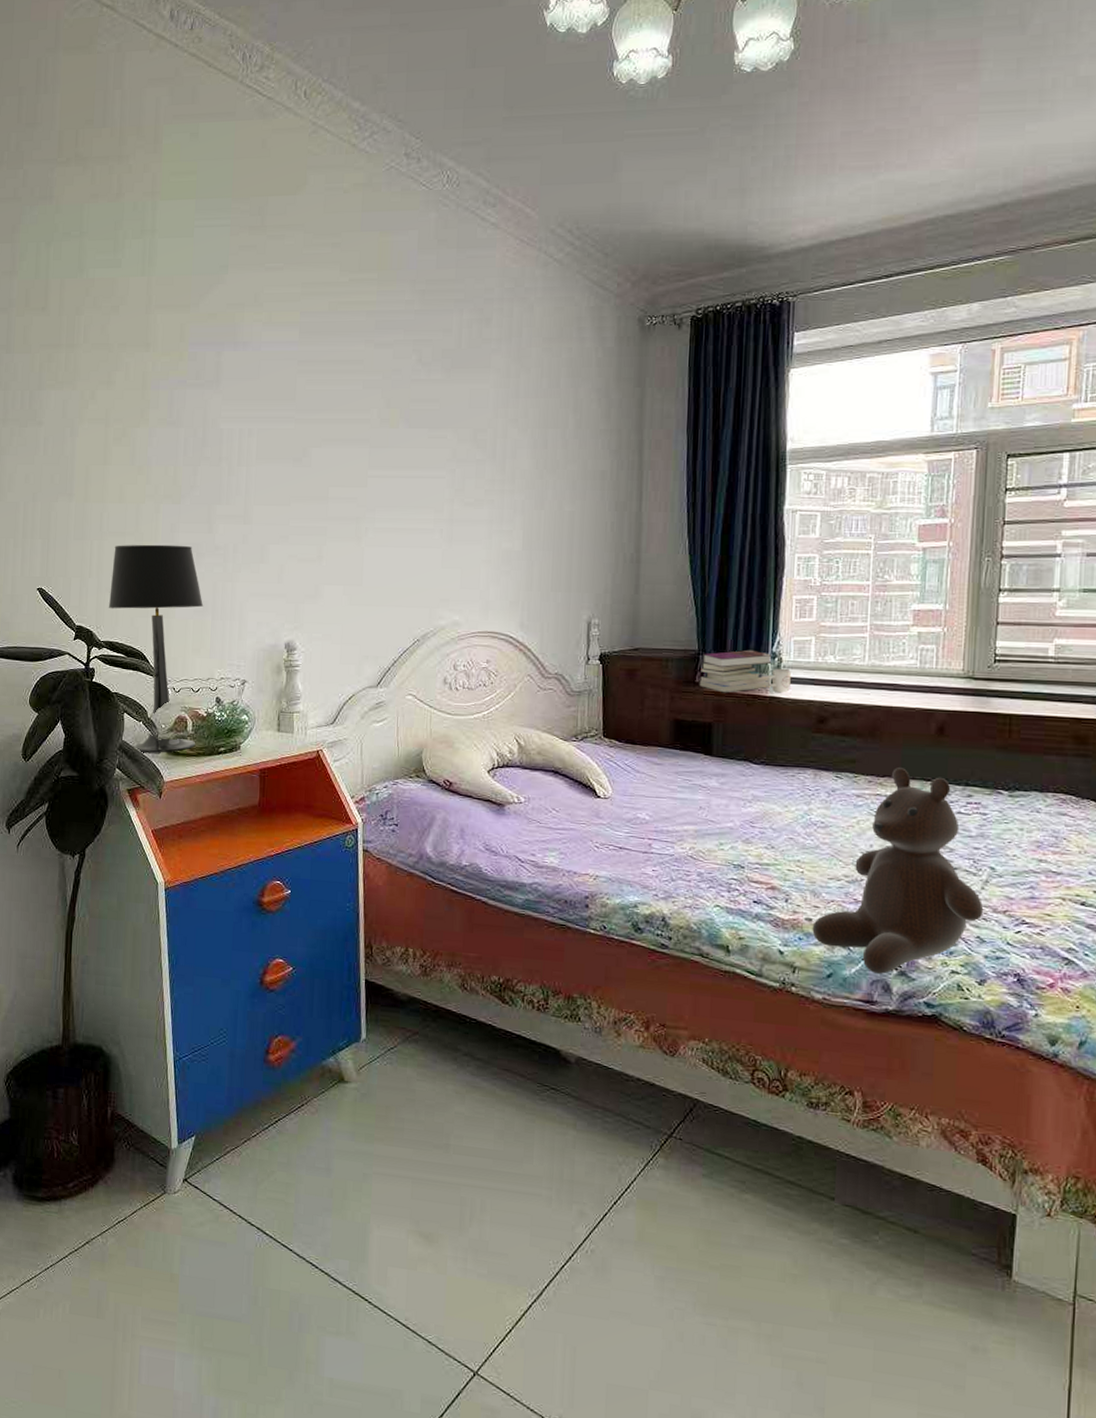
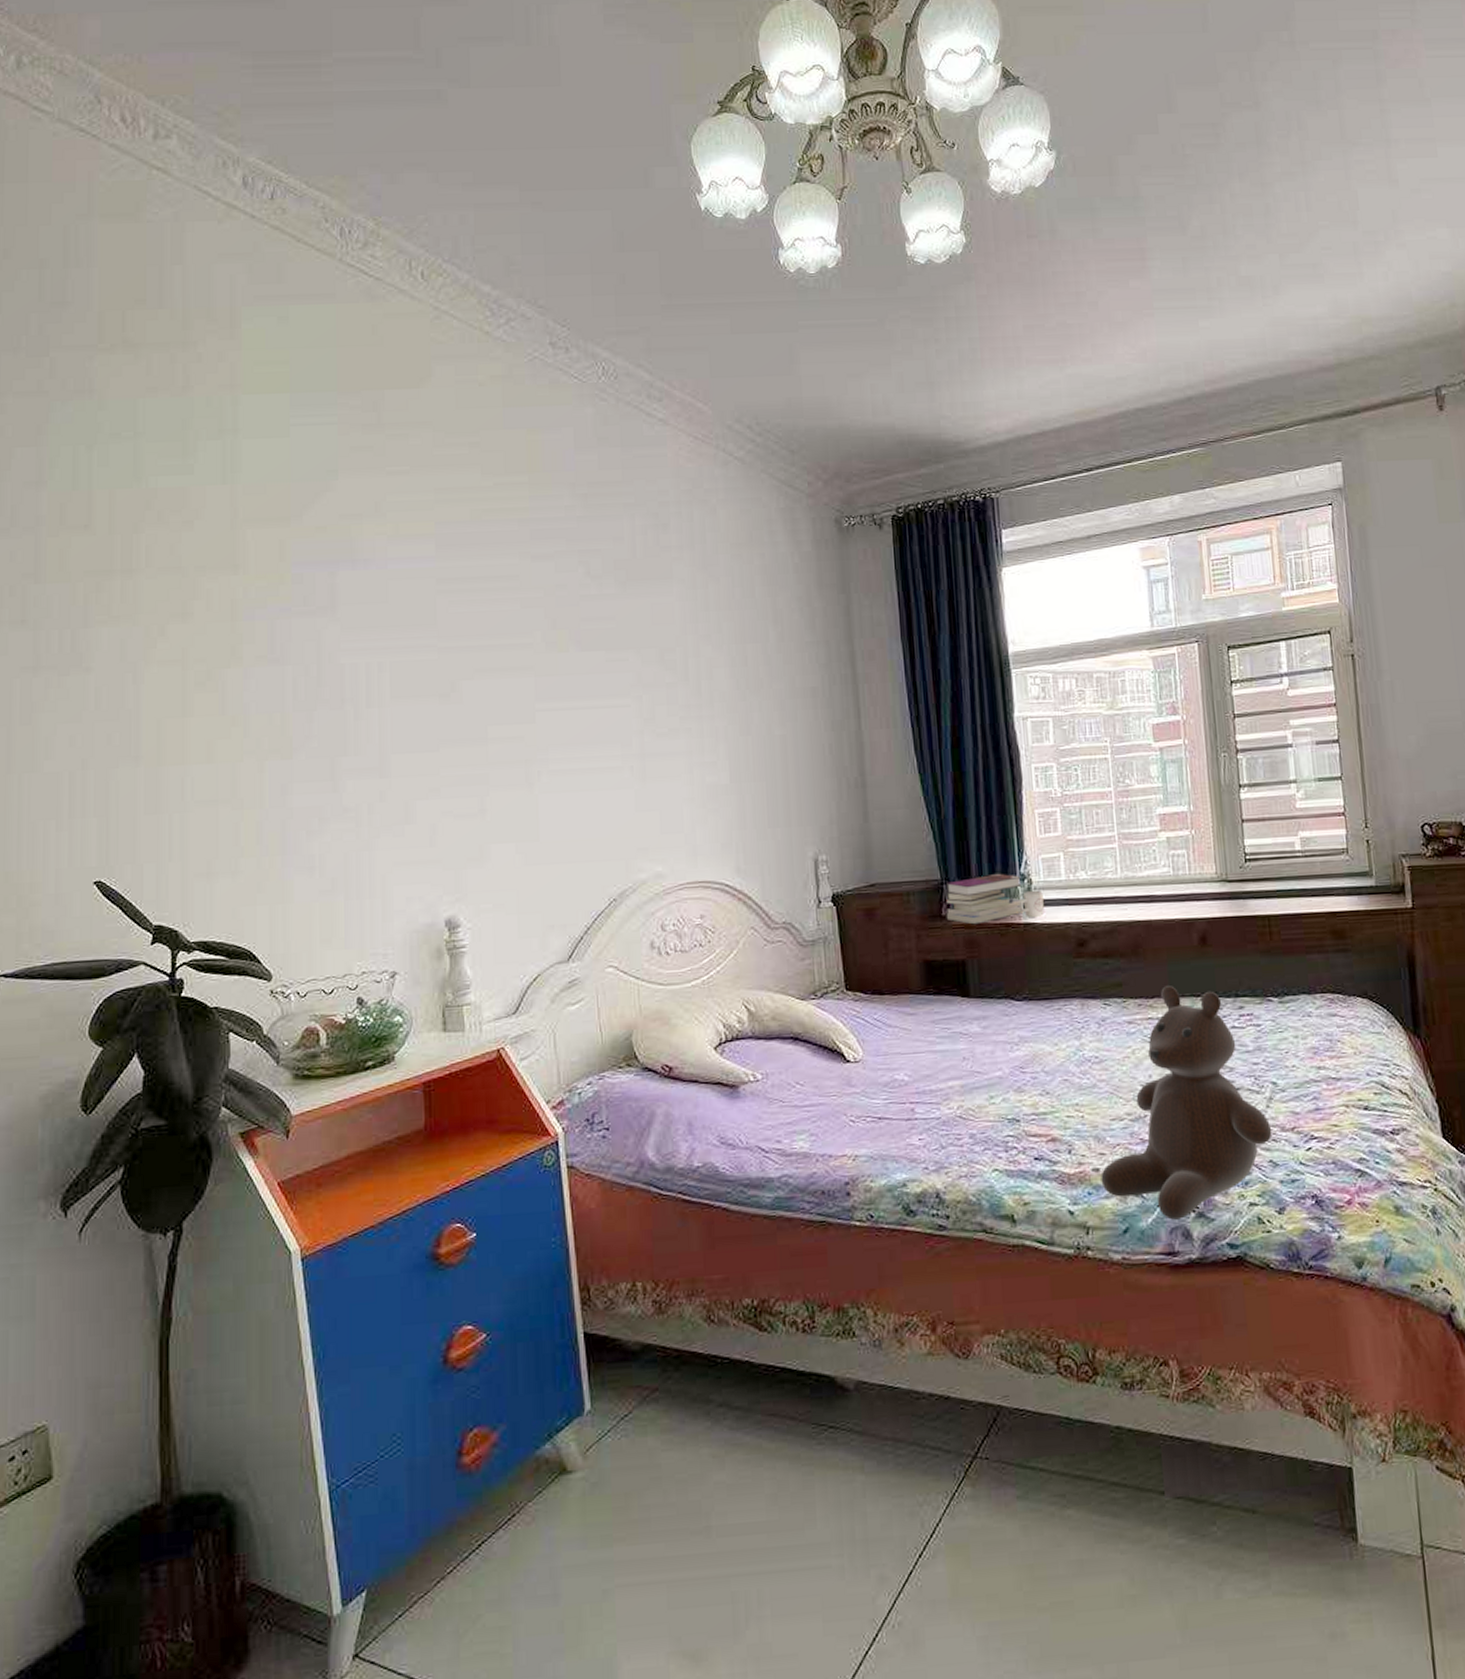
table lamp: present [109,544,204,754] -> none [200,810,333,1083]

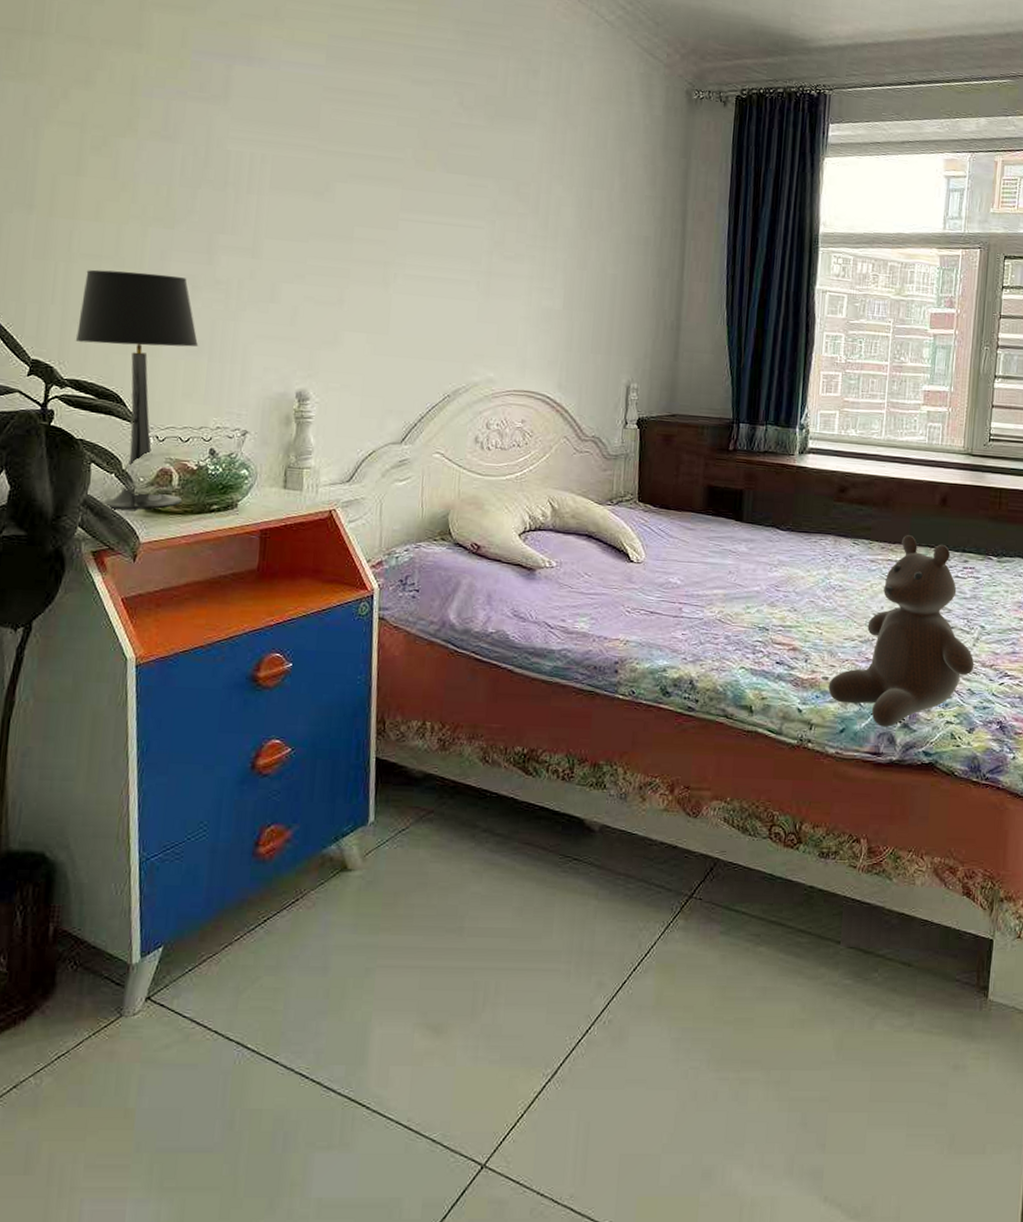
table lamp: none [200,810,333,1083] -> present [76,269,199,511]
books: present [945,873,1023,925] -> none [732,420,799,462]
mug: present [1019,890,1044,918] -> none [795,439,817,463]

